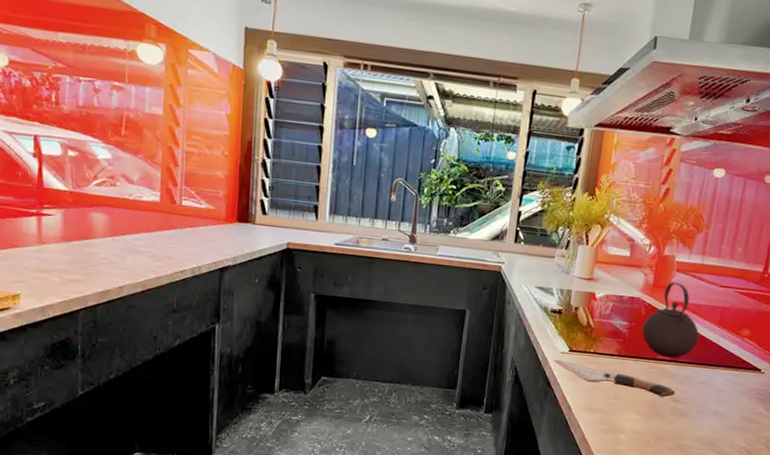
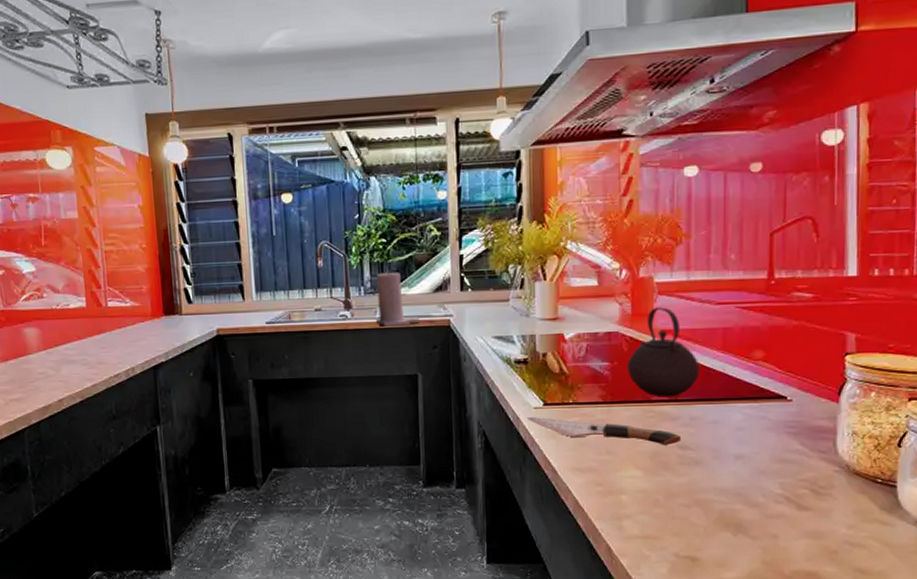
paper towel: none [435,215,475,267] -> present [375,272,419,328]

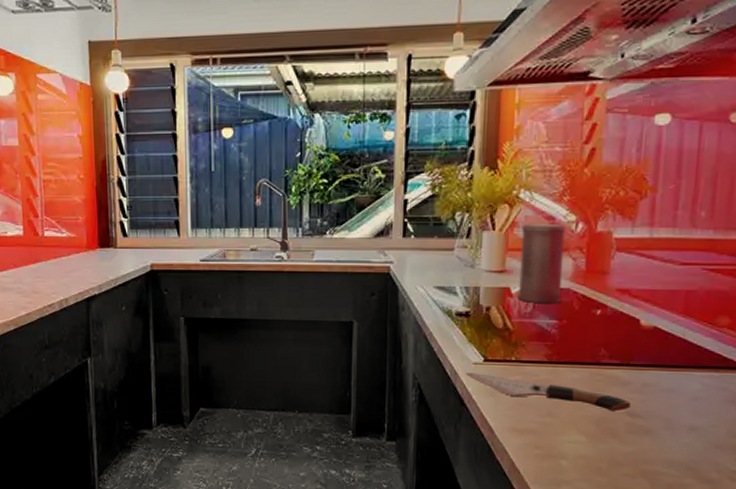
paper towel: present [375,272,419,328] -> none [312,214,358,272]
canister: none [570,271,611,348] -> present [517,223,566,304]
kettle: present [627,307,700,397] -> none [577,265,657,361]

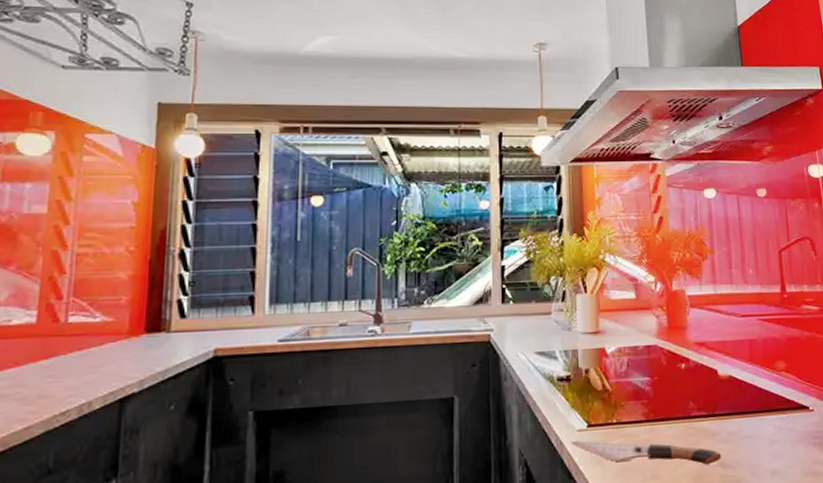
canister: present [517,223,566,304] -> none [610,284,651,363]

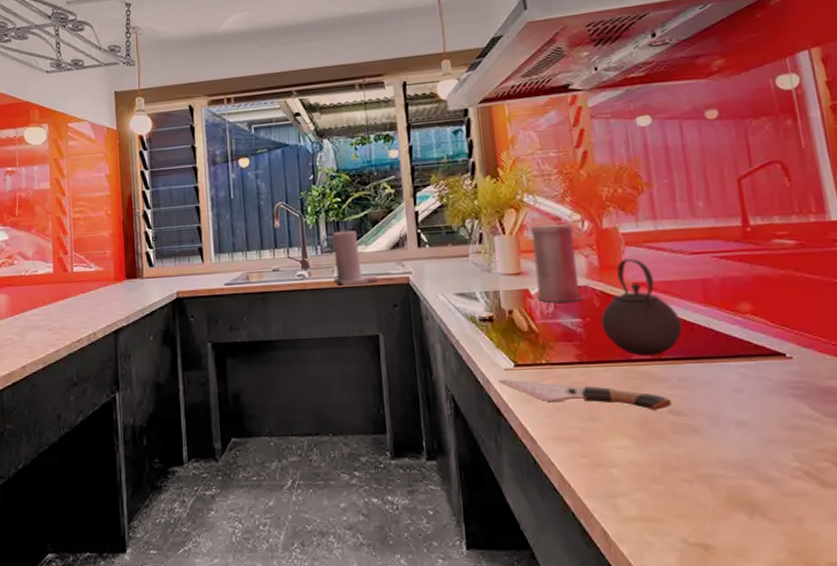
paper towel: none [408,283,457,344] -> present [333,230,378,287]
canister: none [610,284,651,363] -> present [531,223,581,304]
kettle: none [667,319,733,413] -> present [601,258,683,356]

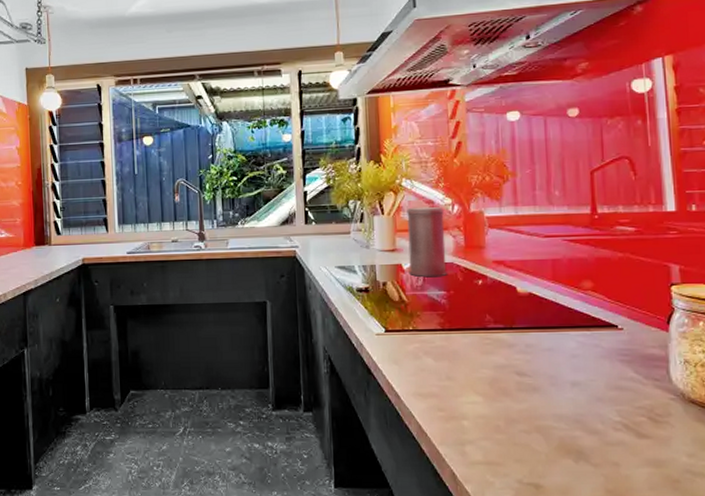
paper towel: present [333,230,378,287] -> none [227,207,268,258]
knife: present [497,379,673,411] -> none [369,343,519,372]
kettle: present [601,258,683,356] -> none [463,239,533,325]

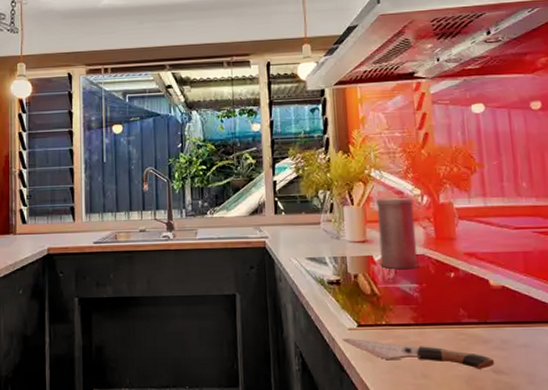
knife: none [369,343,519,372] -> present [341,338,495,369]

